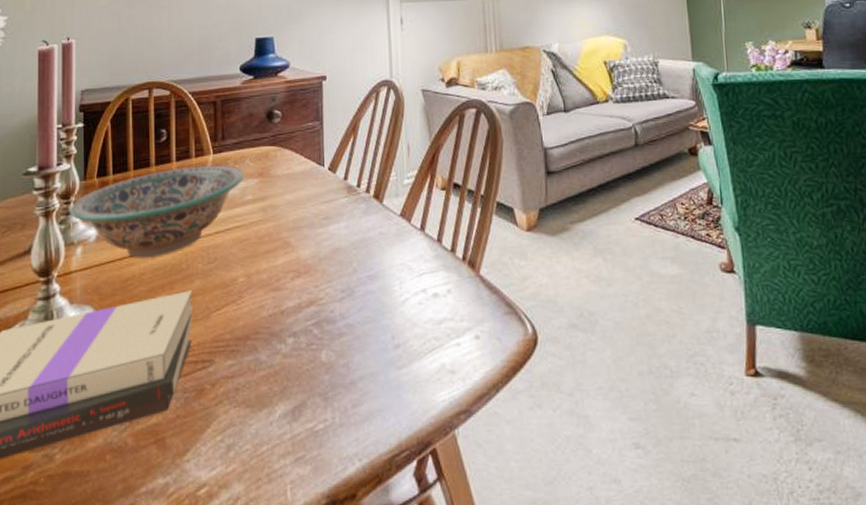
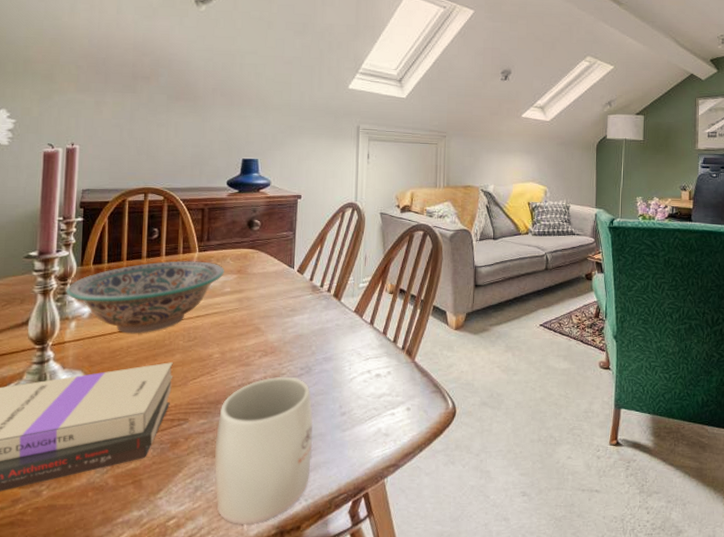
mug: none [246,301,363,493] -> present [214,376,314,524]

